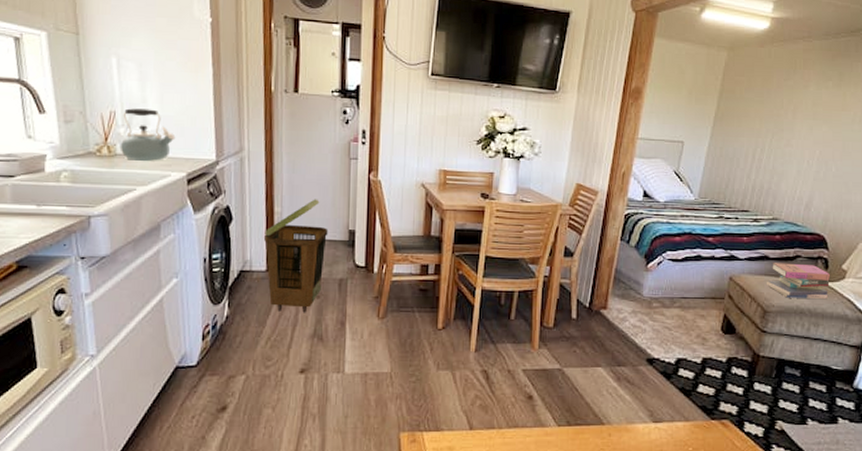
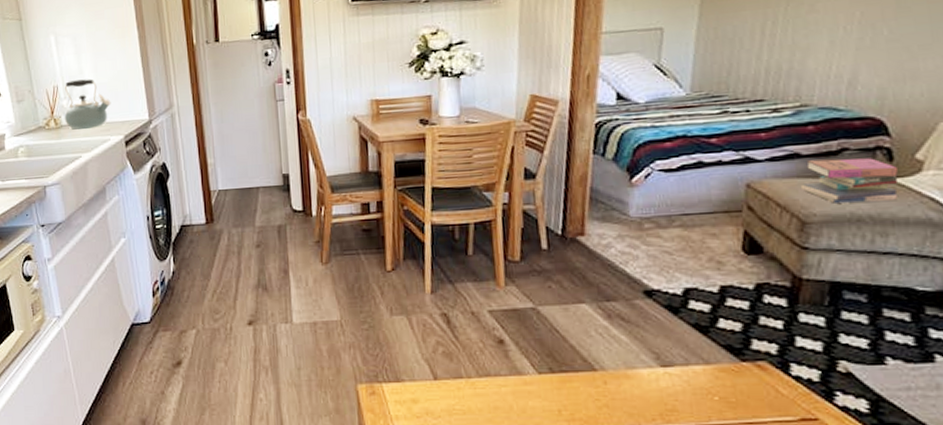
laundry basket: present [264,199,328,313] -> none [200,146,262,263]

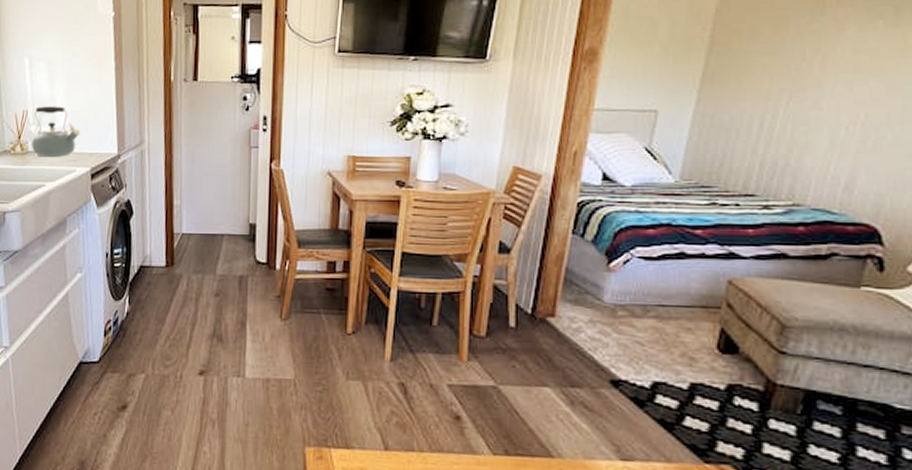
books: present [800,158,899,203] -> none [783,262,889,312]

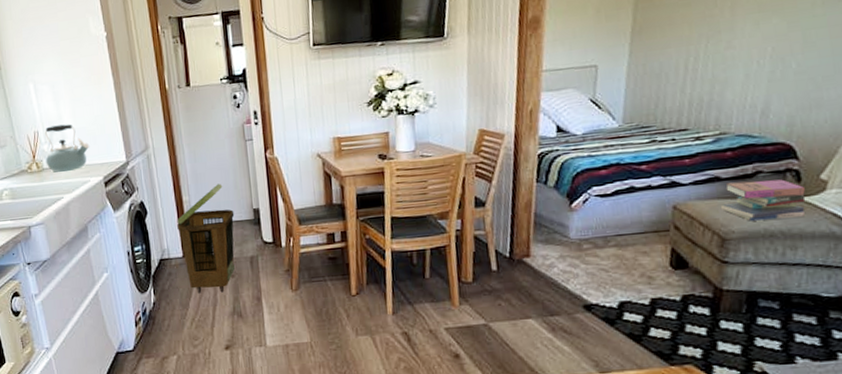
laundry basket: none [164,191,228,312] -> present [177,183,236,293]
books: none [783,262,889,312] -> present [720,179,806,221]

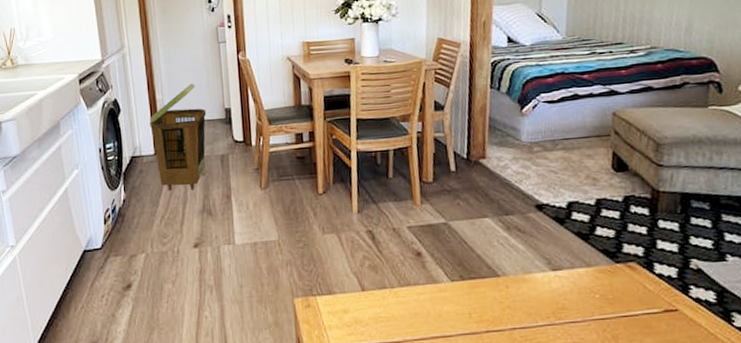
kettle: present [44,124,90,172] -> none [20,22,66,69]
books: present [720,179,806,221] -> none [654,90,728,128]

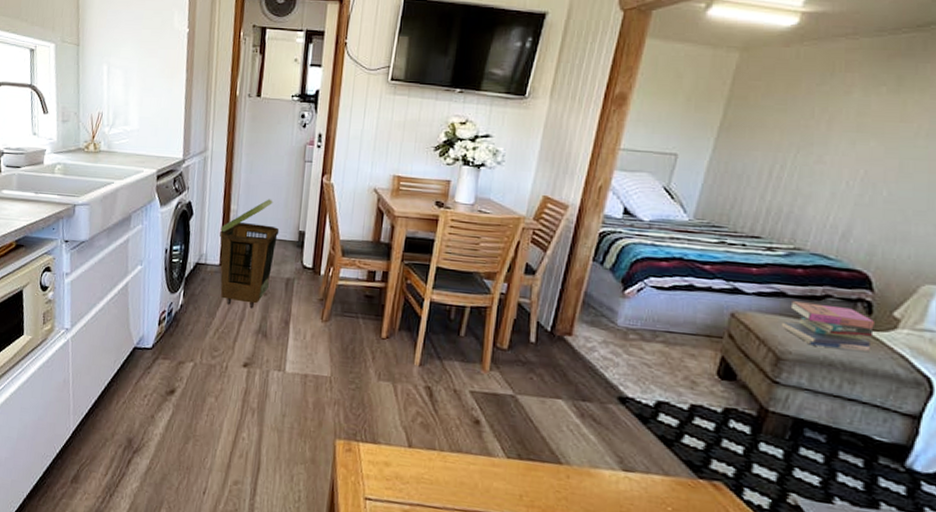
books: none [654,90,728,128] -> present [780,301,876,351]

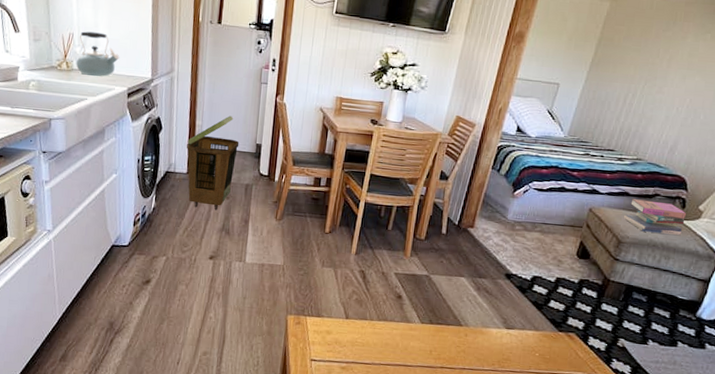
kettle: none [104,110,150,158] -> present [76,31,120,77]

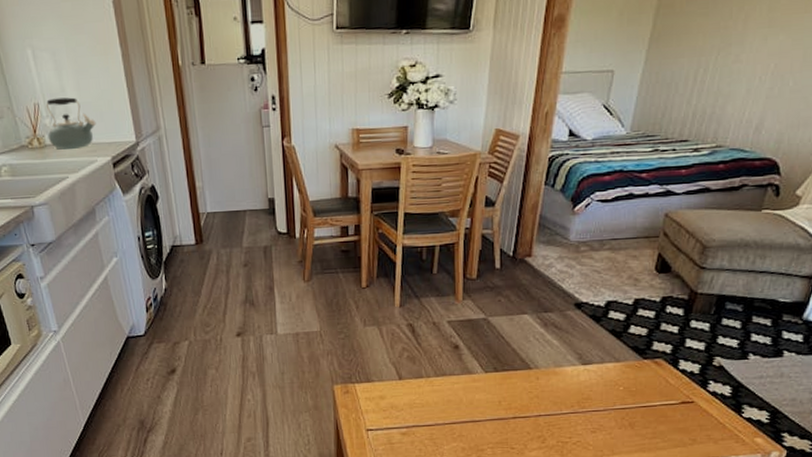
laundry basket: present [187,115,240,211] -> none [189,170,249,281]
books: present [623,199,687,235] -> none [706,193,782,231]

